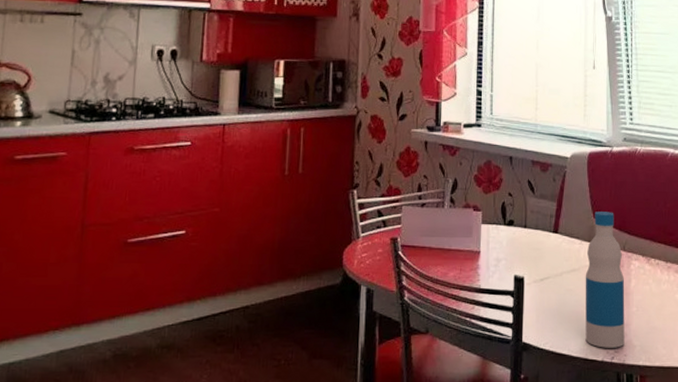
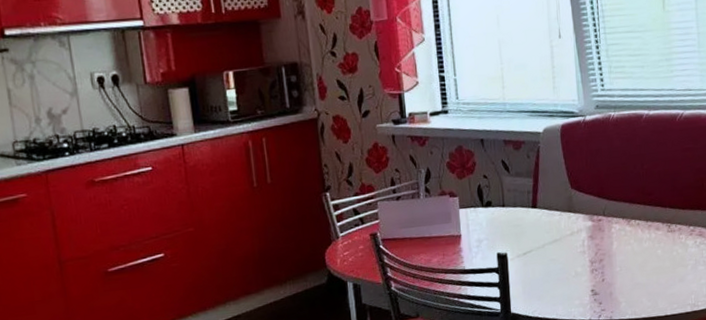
bottle: present [585,211,625,348] -> none [567,180,611,309]

